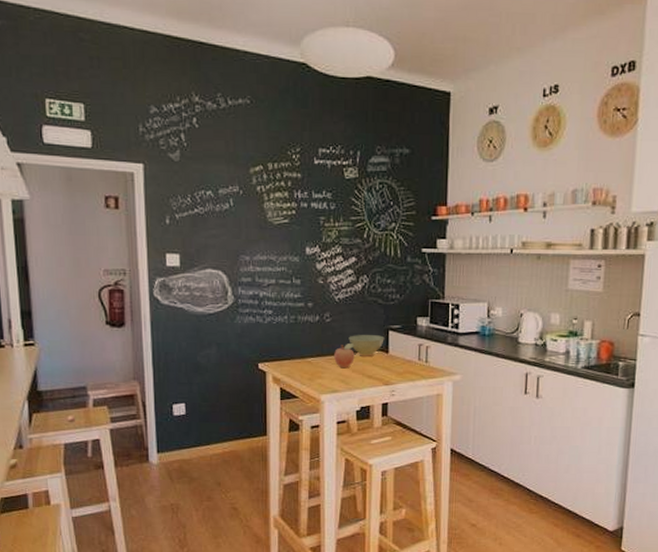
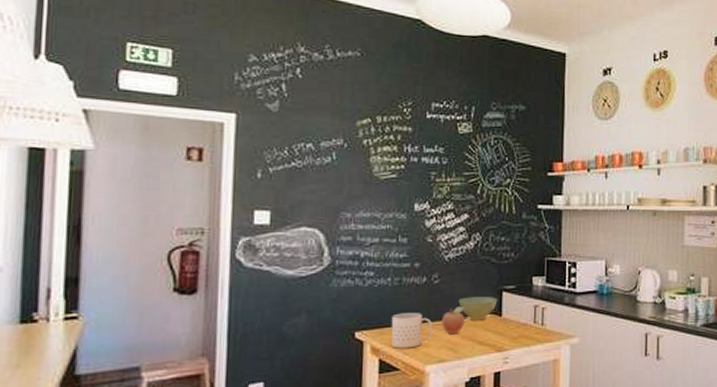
mug: none [289,348,326,379] -> present [390,313,433,349]

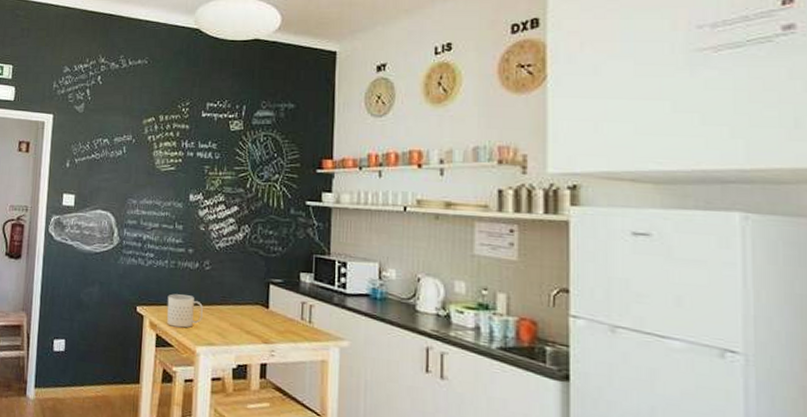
fruit: present [442,307,465,335] -> none [212,294,234,321]
bowl: present [458,297,498,321] -> none [227,286,265,311]

